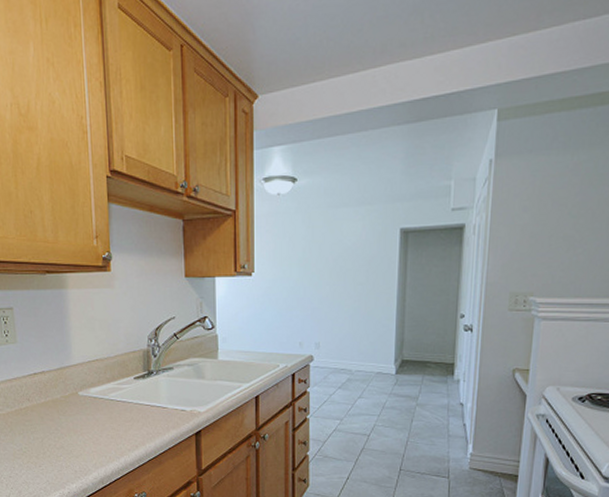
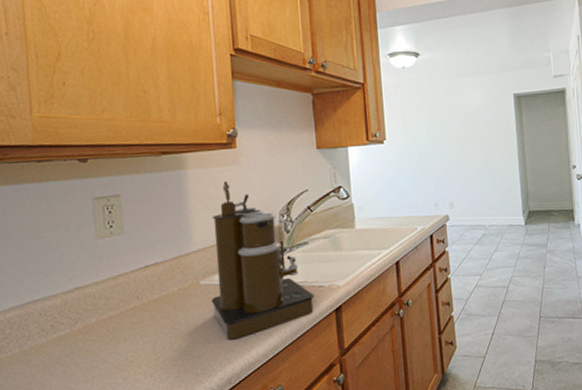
coffee maker: none [88,302,177,447] -> present [212,181,314,340]

